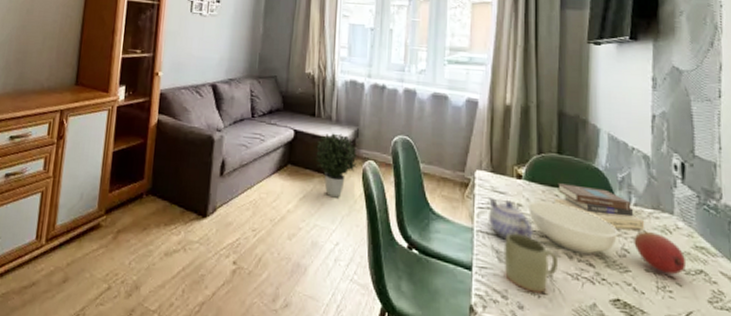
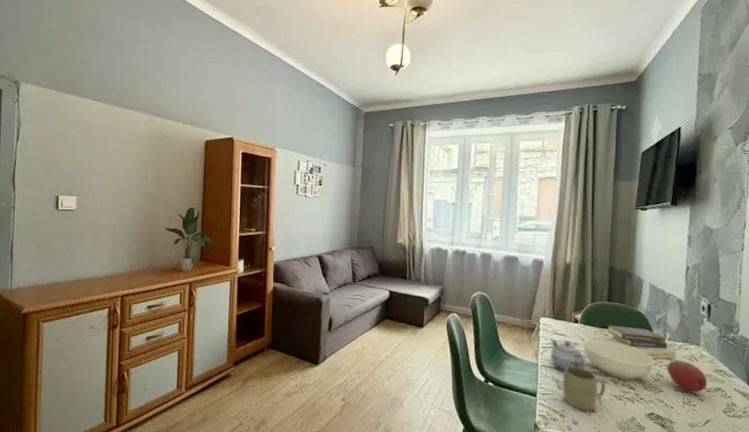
potted plant: none [37,21,92,97] -> present [165,206,214,272]
potted plant: present [316,133,357,198] -> none [408,292,443,345]

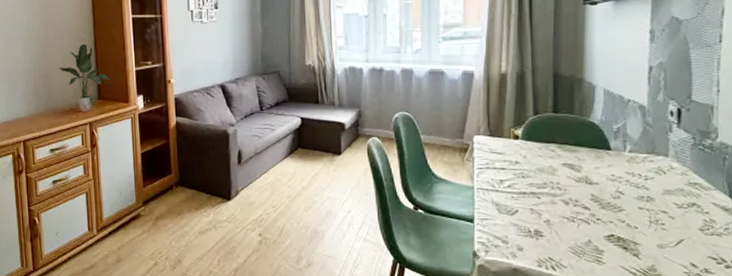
teapot: present [551,339,588,372] -> none [488,159,532,194]
mug: present [562,366,606,411] -> none [503,187,556,236]
bowl: present [583,339,655,380] -> none [526,157,613,199]
books: present [603,325,677,359] -> none [550,139,640,174]
fruit: present [667,360,708,393] -> none [628,175,680,210]

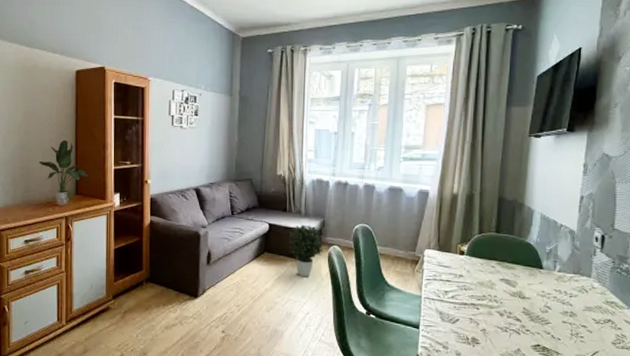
potted plant: none [322,116,362,173] -> present [288,224,324,277]

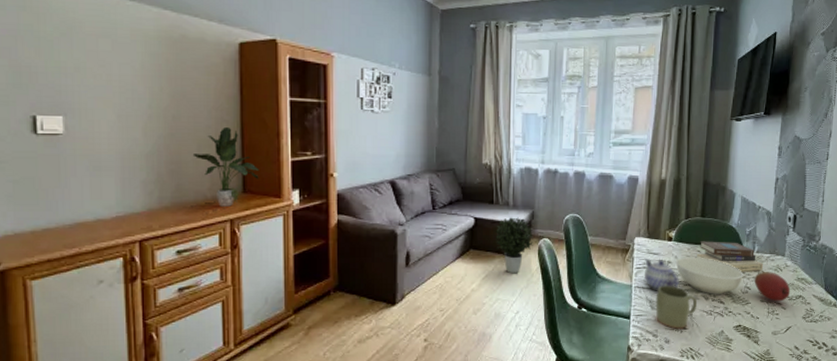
teapot: none [435,271,473,304] -> present [645,259,680,291]
mug: none [445,298,492,343] -> present [655,285,698,329]
bowl: none [468,271,543,312] -> present [676,257,744,294]
books: none [490,257,566,291] -> present [696,241,764,271]
fruit: none [555,292,598,324] -> present [754,272,791,302]

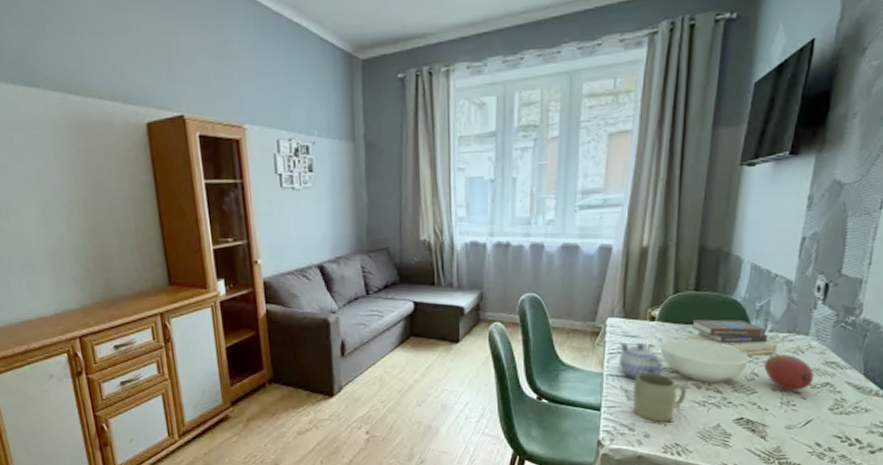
potted plant: present [192,126,259,207] -> none [116,216,183,300]
potted plant: present [495,217,533,274] -> none [438,299,483,363]

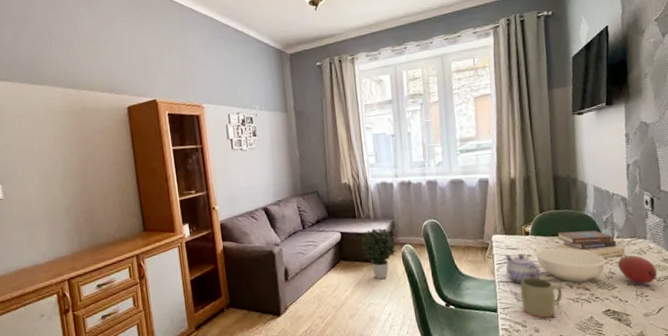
potted plant: none [438,299,483,363] -> present [360,228,397,280]

